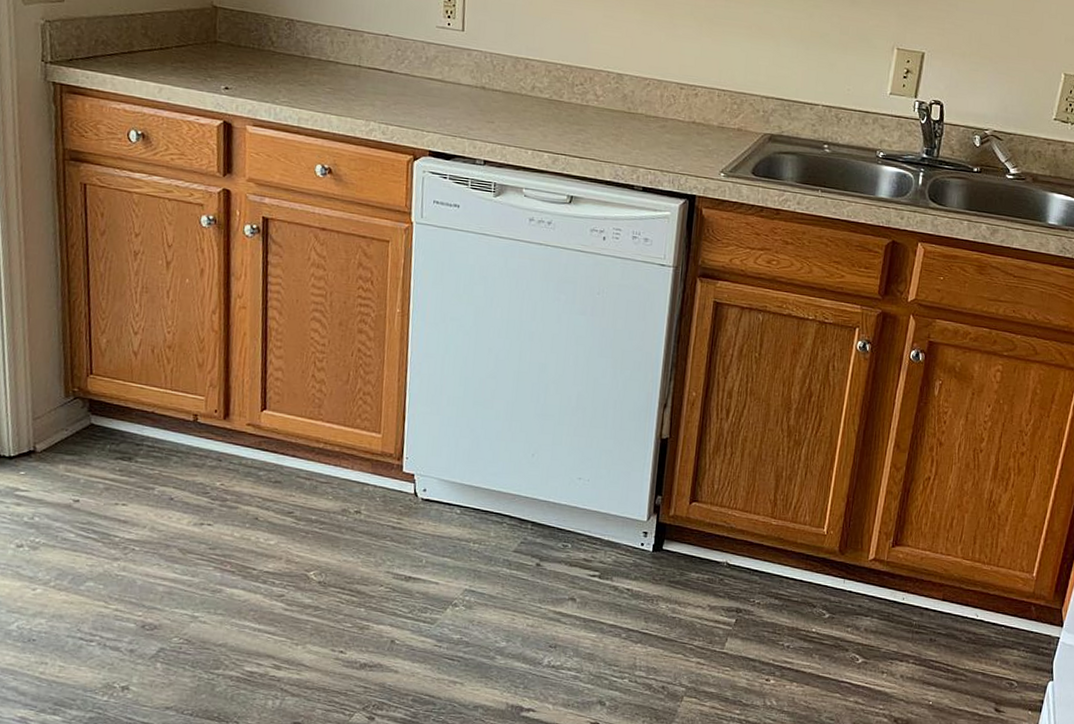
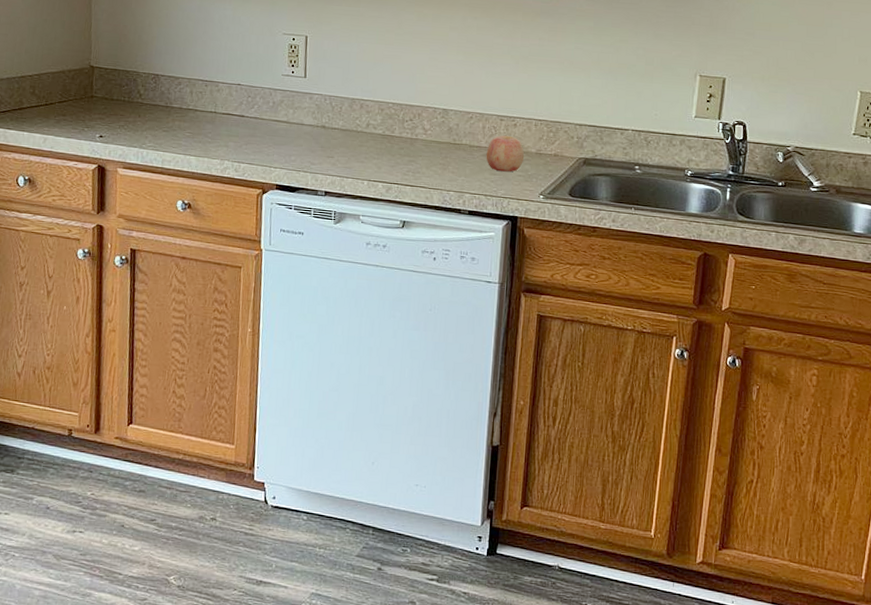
apple: none [663,105,706,147] -> present [486,135,525,172]

